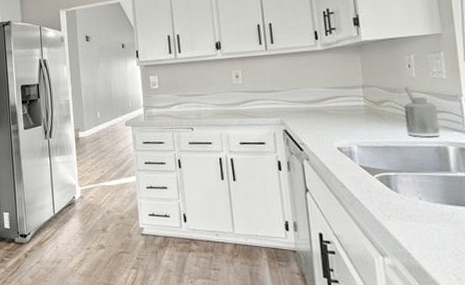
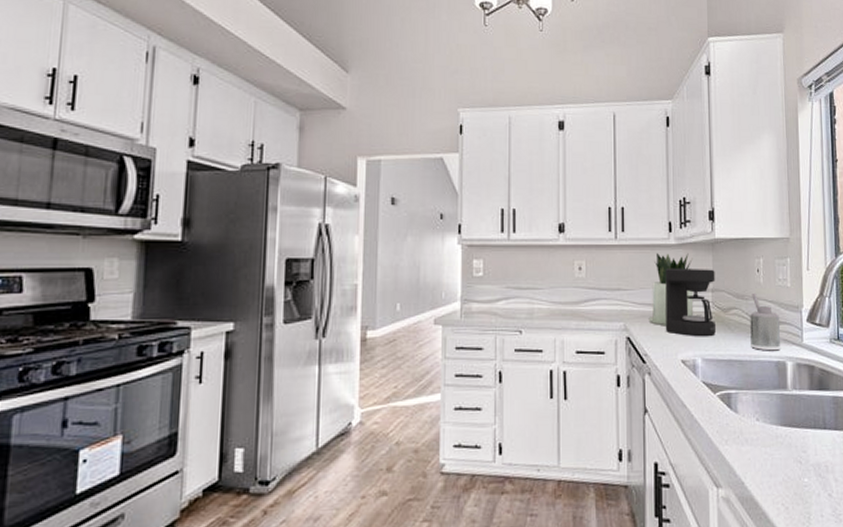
planter: none [302,56,346,120] -> present [648,253,694,326]
coffee maker: none [314,68,369,128] -> present [665,268,716,337]

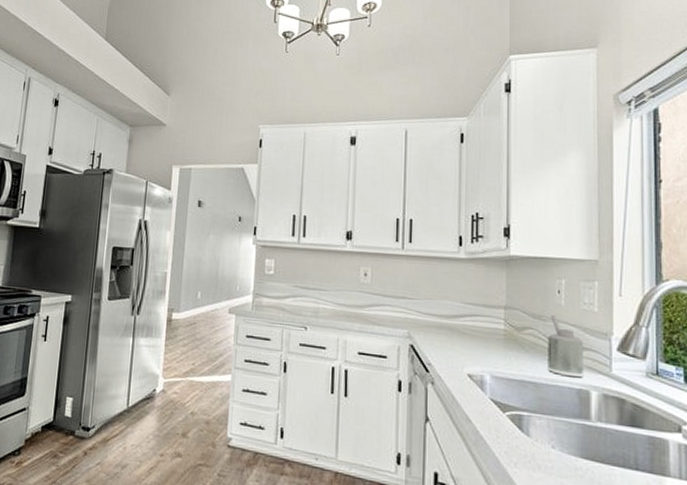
planter: present [648,253,694,326] -> none [434,266,484,339]
coffee maker: present [665,268,716,337] -> none [451,281,509,355]

